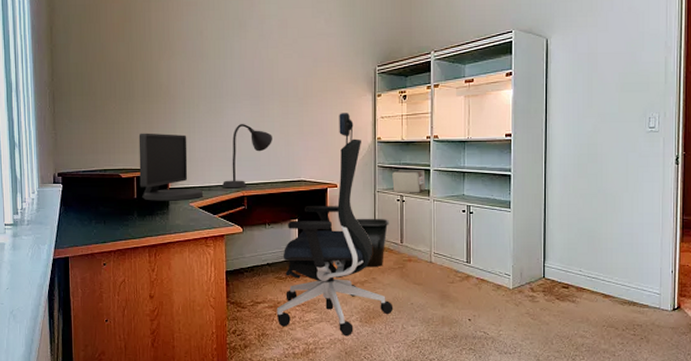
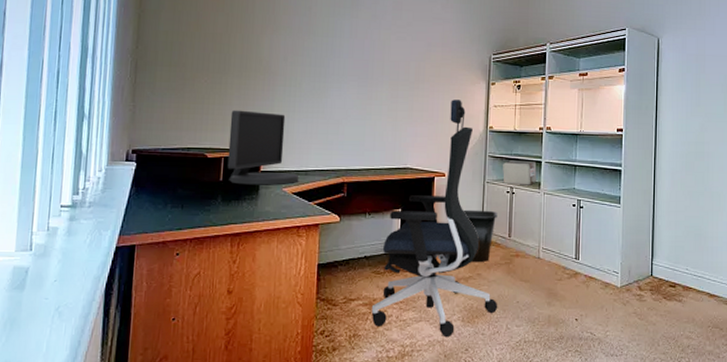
desk lamp: present [221,124,272,189] -> none [320,106,379,174]

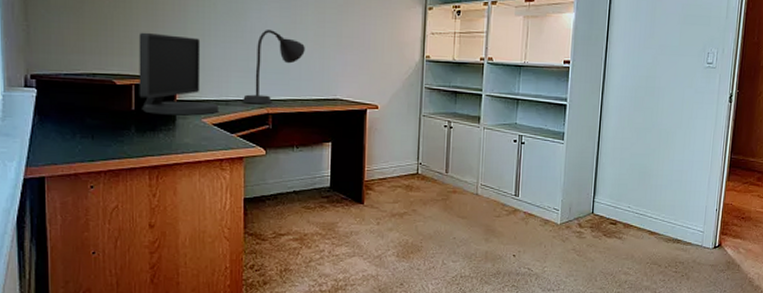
desk lamp: none [320,106,379,174] -> present [242,30,305,105]
office chair: present [371,99,498,338] -> none [302,25,434,272]
waste bin: present [463,209,498,262] -> none [397,144,434,198]
box: present [503,159,537,185] -> none [440,92,477,120]

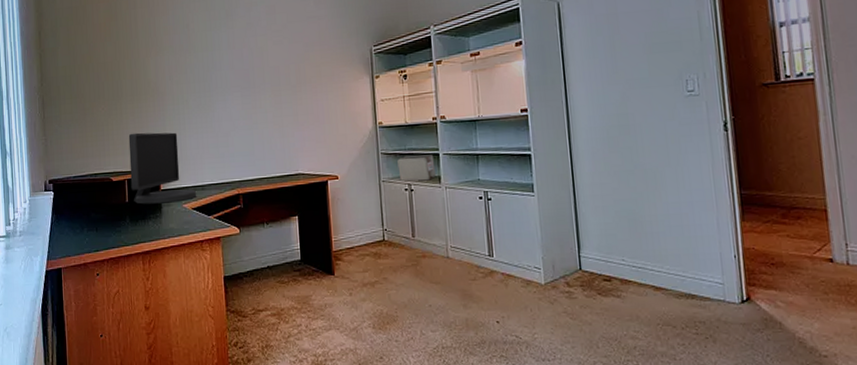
desk lamp: present [242,30,305,105] -> none [215,117,266,187]
box: none [440,92,477,120] -> present [397,154,436,182]

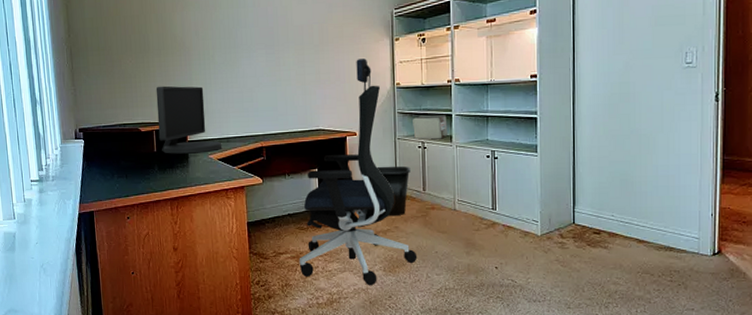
office chair: none [280,98,410,346] -> present [299,59,418,286]
waste bin: none [361,210,398,265] -> present [377,165,411,215]

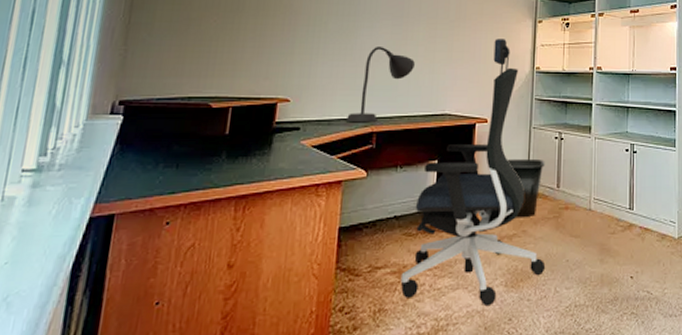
monitor: present [156,86,221,154] -> none [235,53,320,138]
desk lamp: none [240,74,289,140] -> present [345,47,415,123]
box: present [413,114,448,140] -> none [550,102,587,130]

